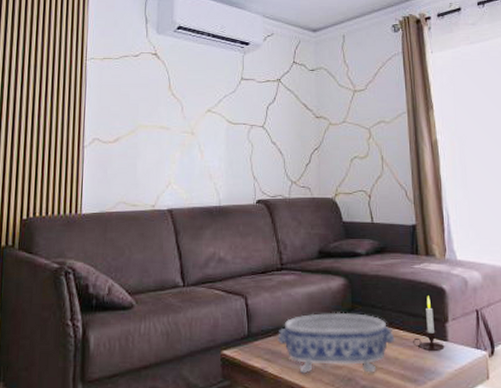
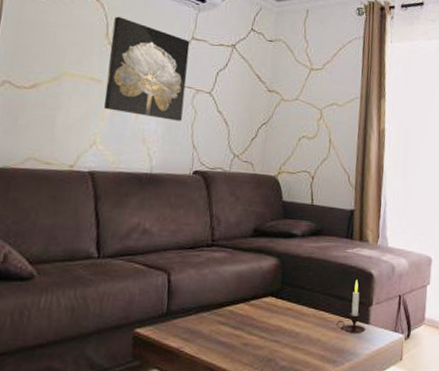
wall art: none [173,70,242,156] -> present [103,16,190,121]
decorative bowl: present [277,312,395,374] -> none [198,292,320,354]

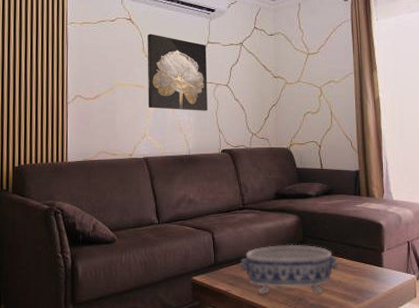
decorative bowl: none [198,292,320,354] -> present [240,244,339,295]
candle: present [336,280,366,333] -> none [354,230,381,275]

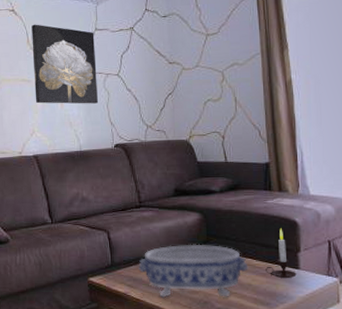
candle: none [354,230,381,275] -> present [266,228,297,278]

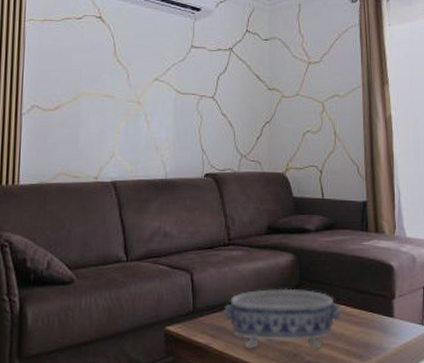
wall art: present [31,24,99,104] -> none [118,35,190,127]
candle: present [266,228,297,278] -> none [359,272,391,327]

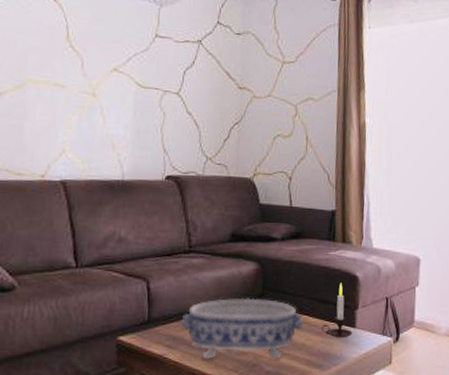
candle: none [359,272,391,327] -> present [321,283,353,337]

